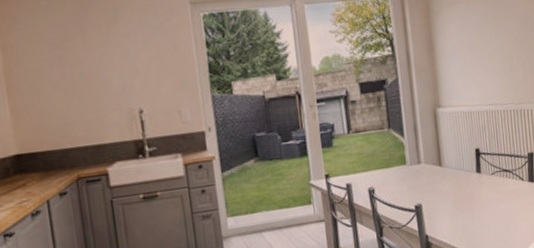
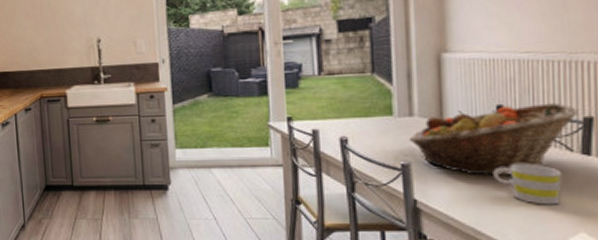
fruit basket: none [418,143,525,208] -> present [408,103,579,176]
mug: none [477,193,519,226] -> present [493,164,562,205]

